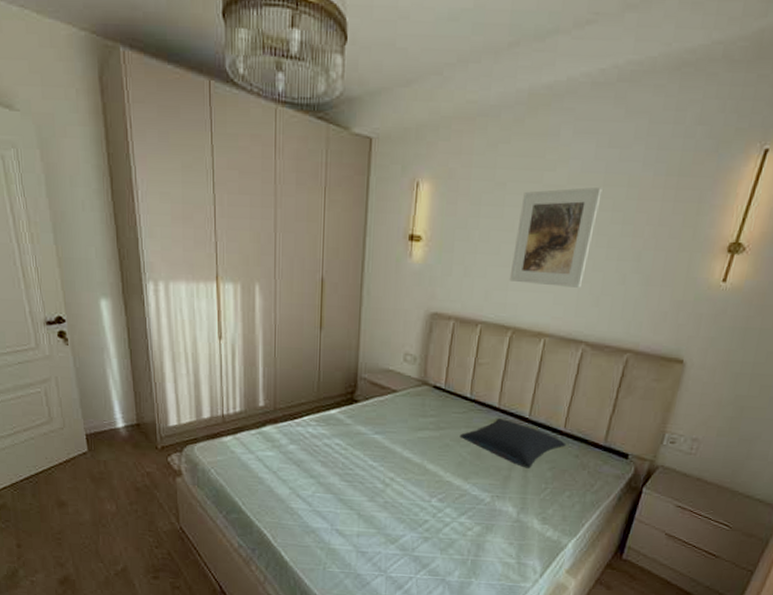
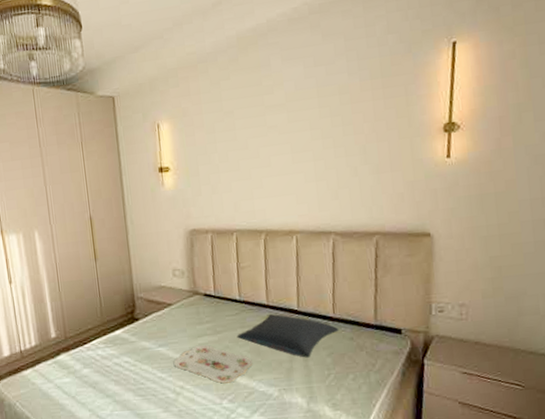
serving tray: none [388,439,471,482] -> present [174,344,253,384]
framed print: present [509,186,602,288] -> none [250,99,319,191]

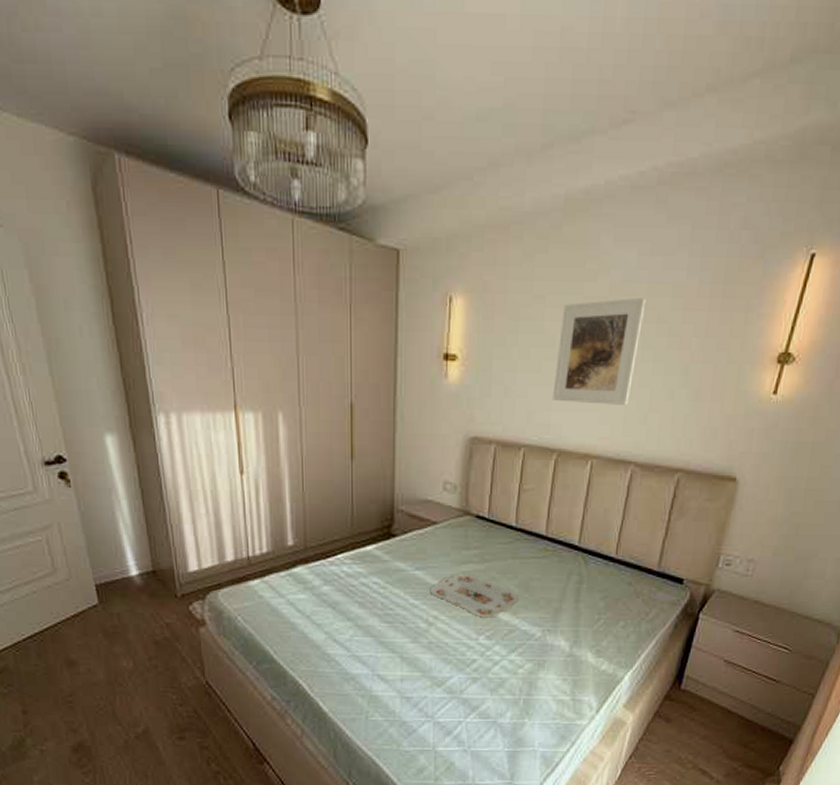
pillow: present [237,314,339,358] -> none [506,547,619,599]
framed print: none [250,99,319,191] -> present [552,297,646,405]

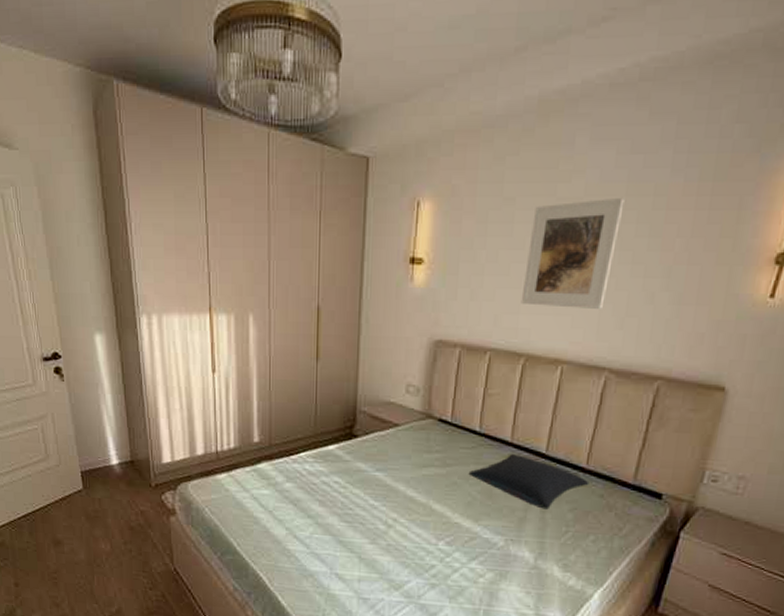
serving tray: present [431,573,519,618] -> none [391,476,481,524]
pillow: none [506,547,619,599] -> present [468,454,590,510]

